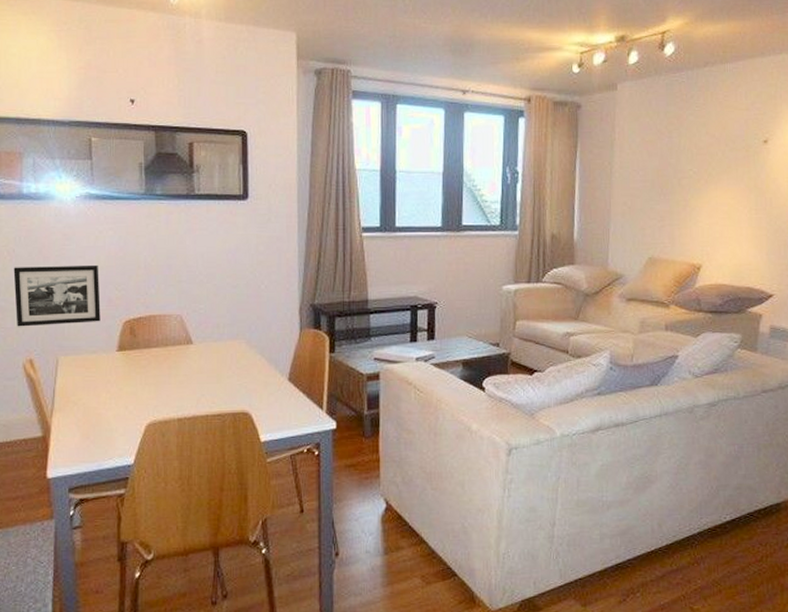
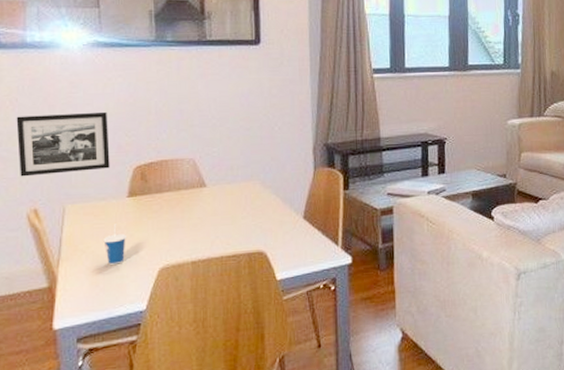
cup: none [94,377,116,418] -> present [103,224,126,265]

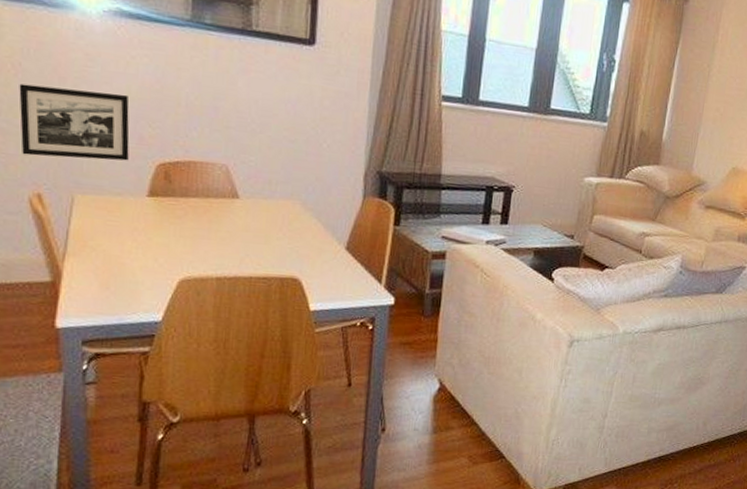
cup: present [103,224,126,265] -> none [117,224,144,269]

